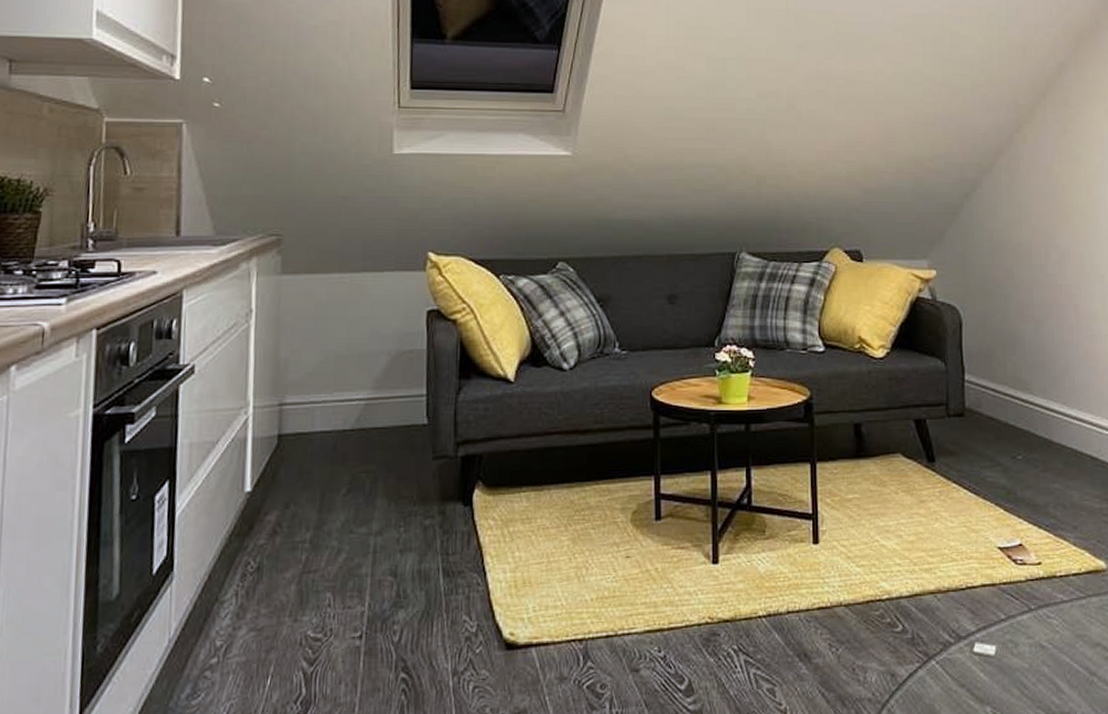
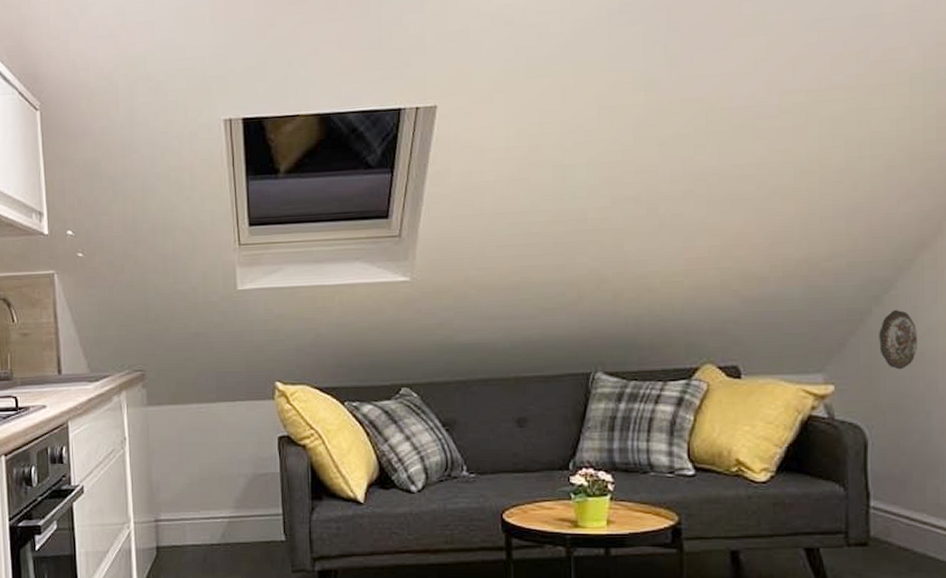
decorative plate: none [969,206,997,258] -> present [879,310,917,370]

